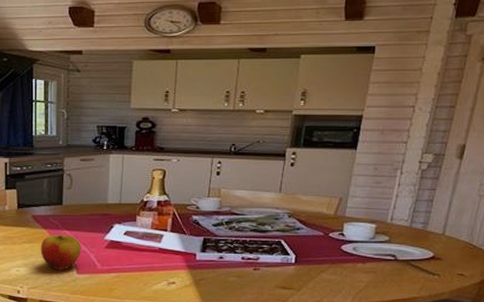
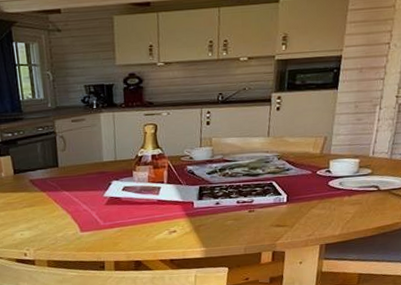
apple: present [40,234,81,270] -> none [41,195,83,230]

